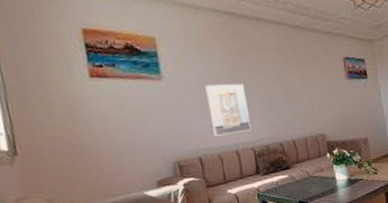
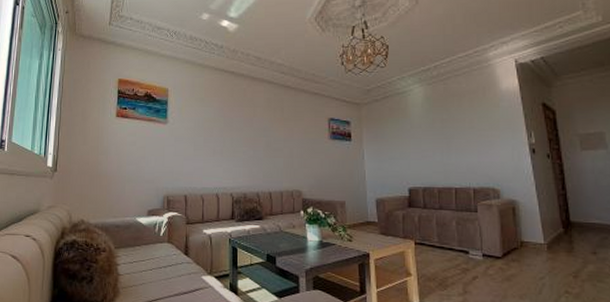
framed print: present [205,83,251,137] -> none [200,132,233,178]

